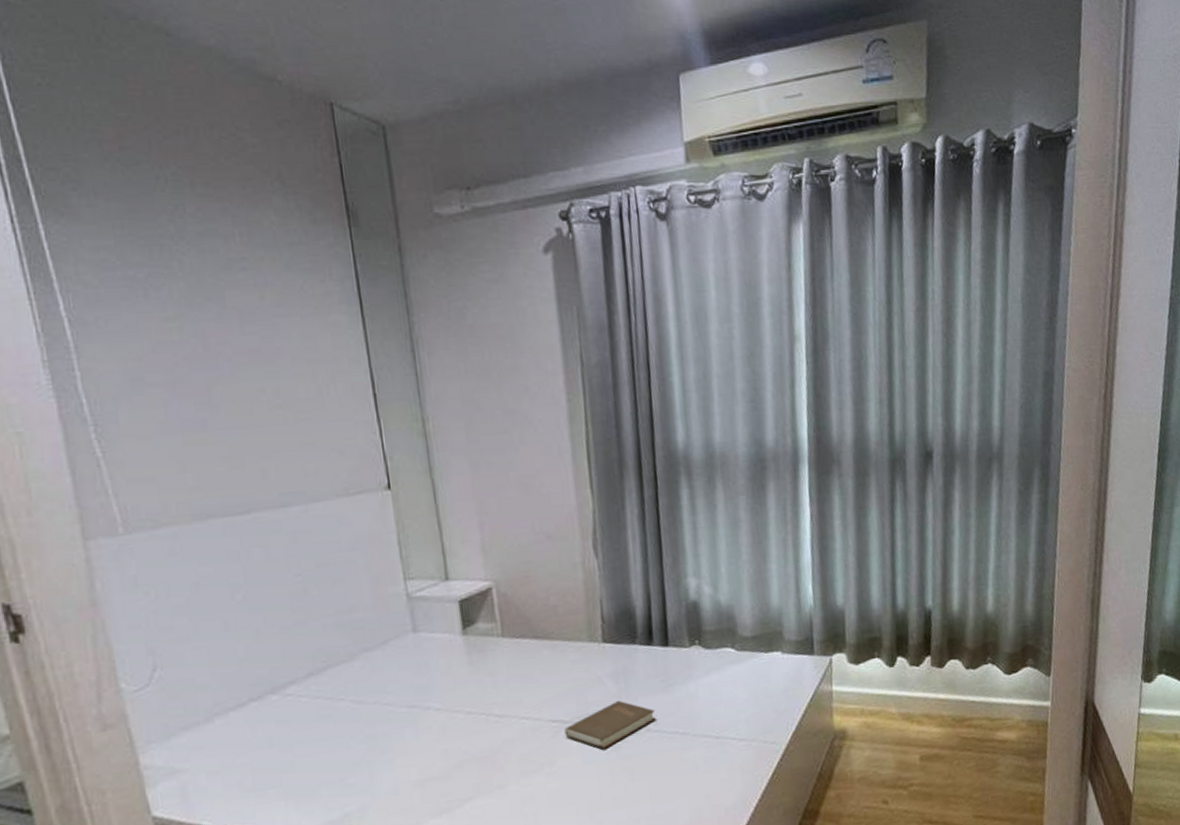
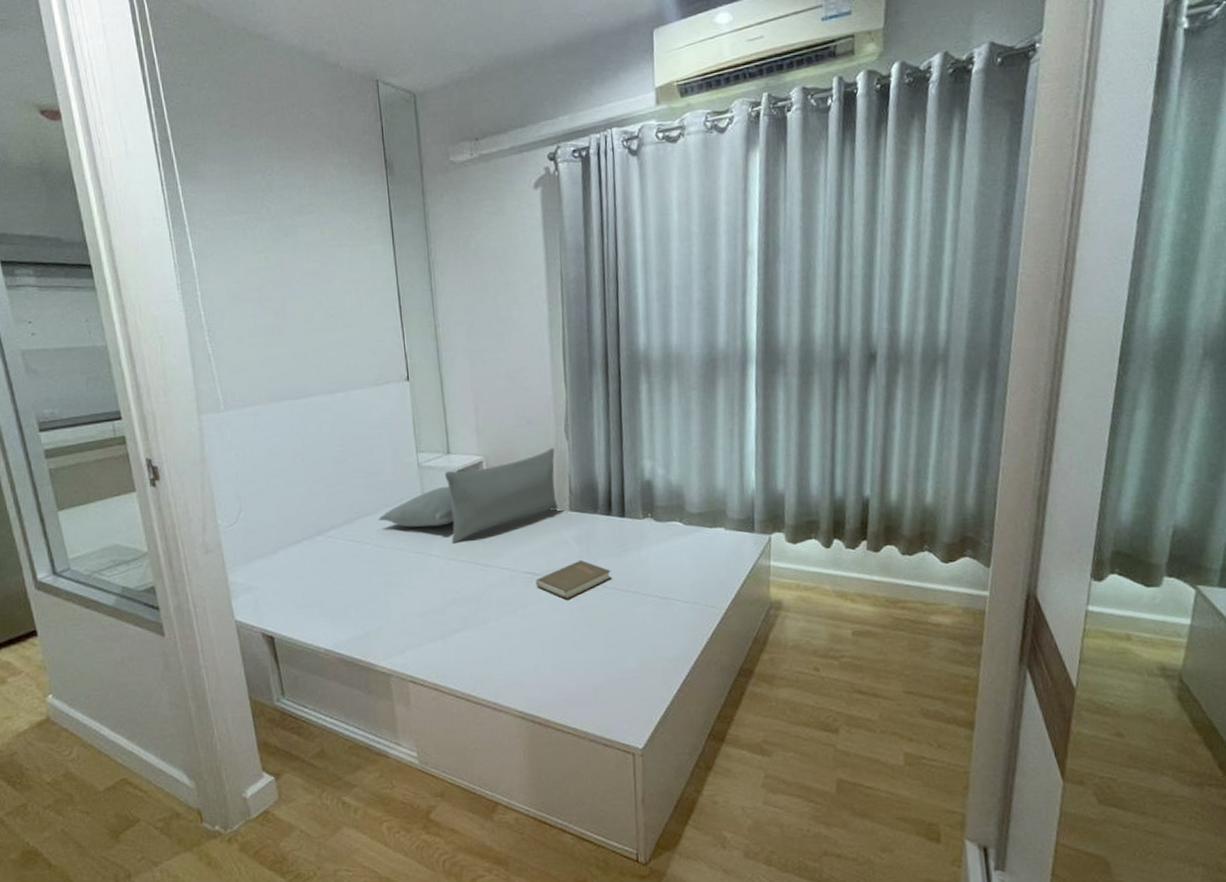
pillow: none [355,620,457,676] -> present [378,486,454,527]
pillow: none [443,568,589,693] -> present [445,448,558,545]

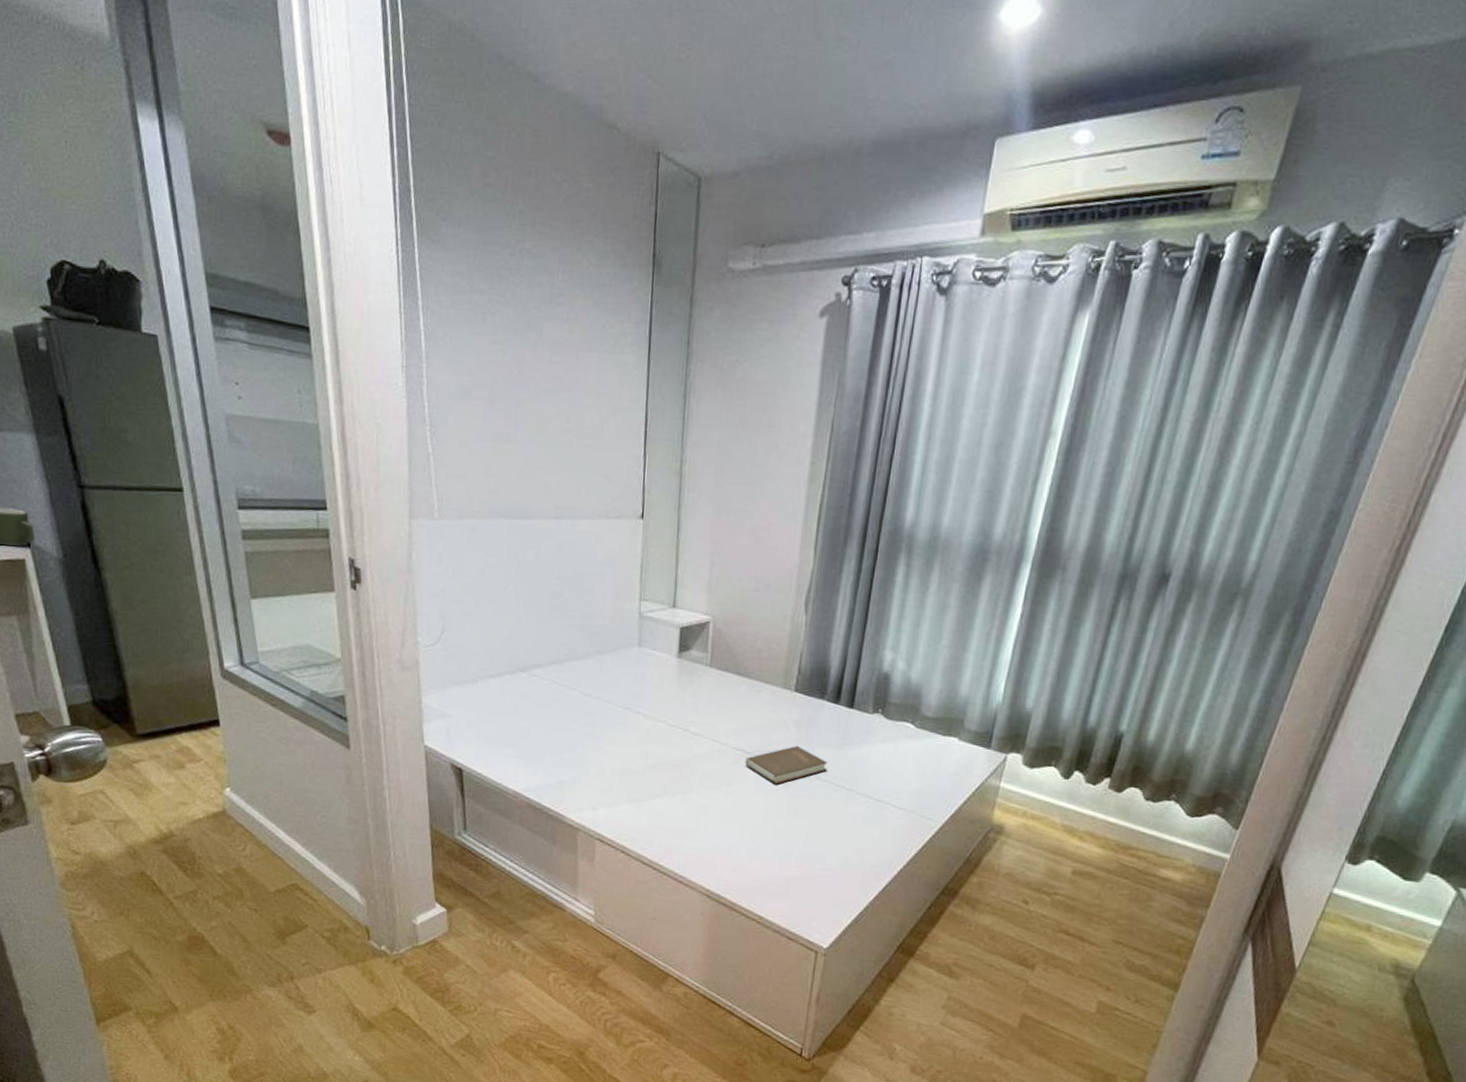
pillow: present [378,486,454,527] -> none [588,642,671,684]
pillow: present [445,448,558,545] -> none [663,620,791,706]

